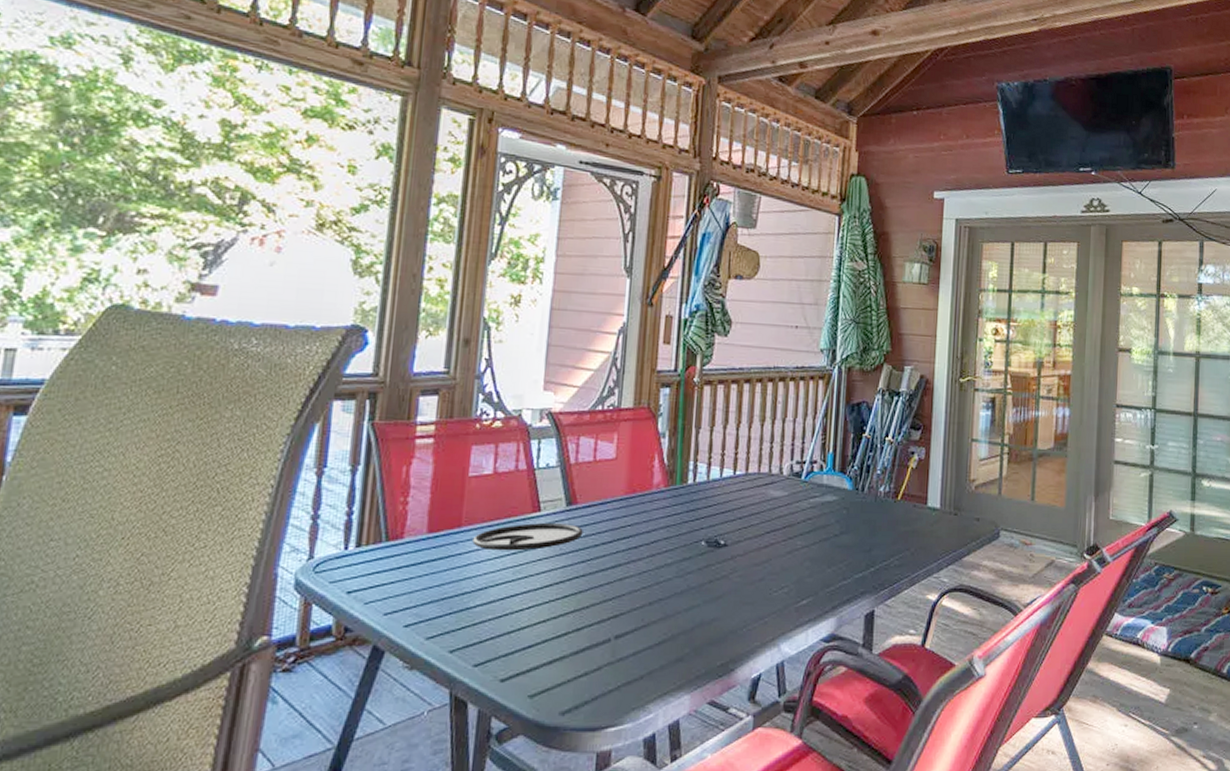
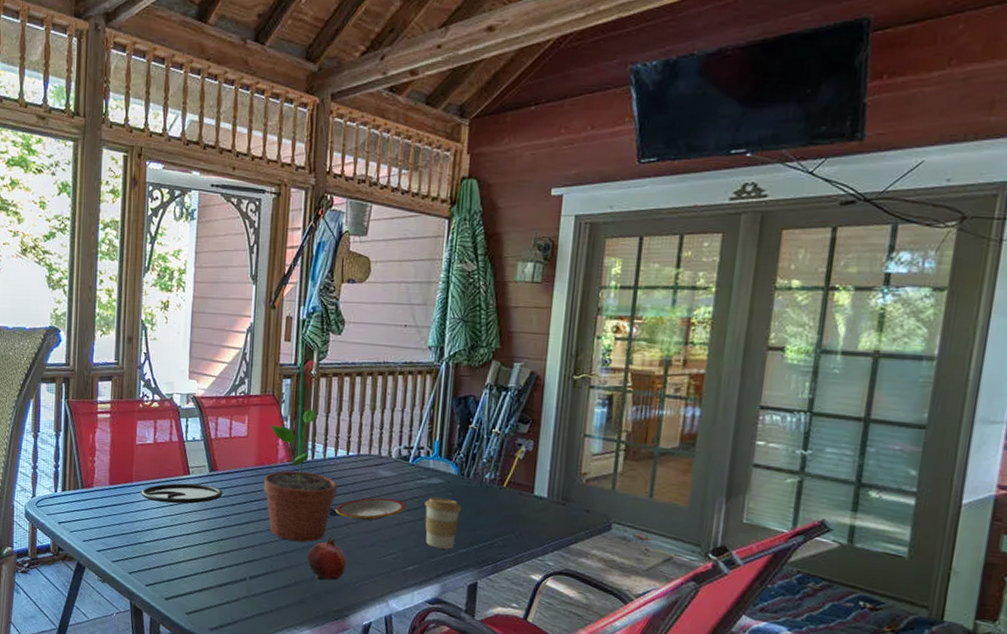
potted plant: none [635,421,722,585] -> present [264,408,337,542]
fruit: none [687,573,732,628] -> present [307,536,346,580]
plate: none [720,522,799,551] -> present [335,498,406,521]
coffee cup: none [818,517,857,576] -> present [425,497,462,550]

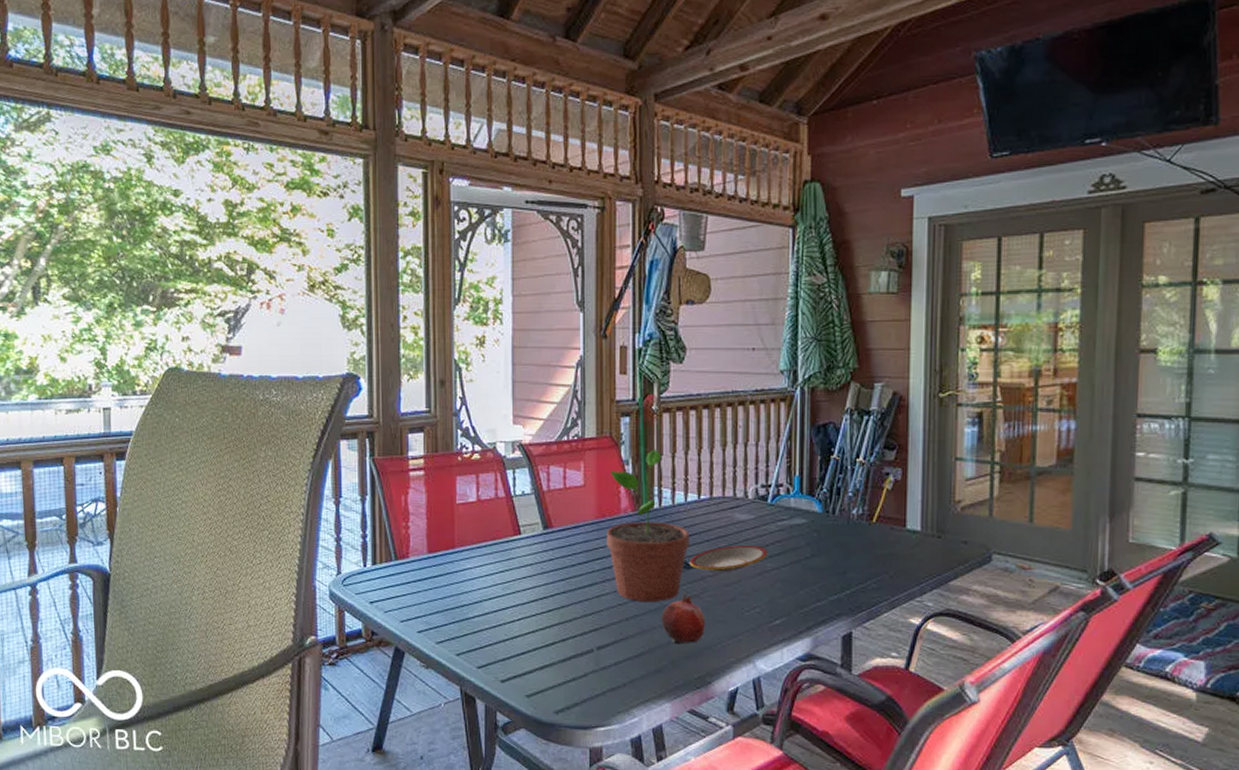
plate: present [141,483,223,504] -> none [465,545,560,570]
coffee cup: present [425,497,462,550] -> none [788,540,829,598]

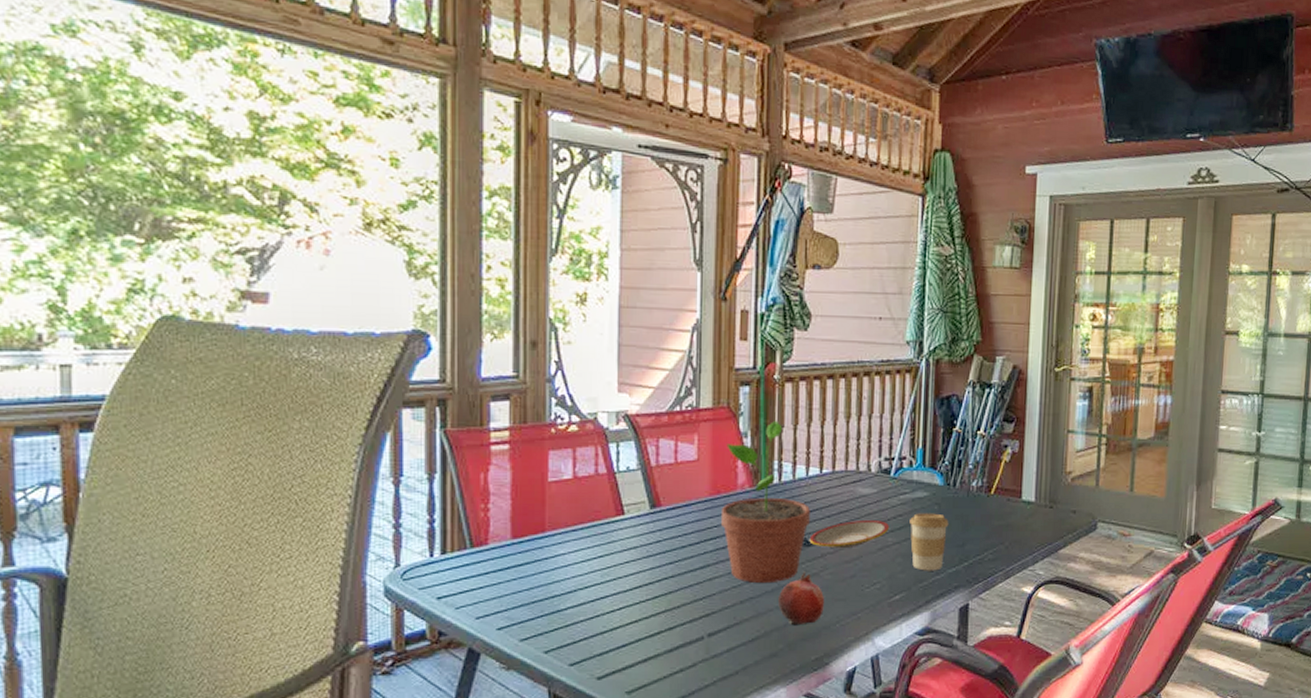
coffee cup: none [788,540,829,598] -> present [910,513,949,571]

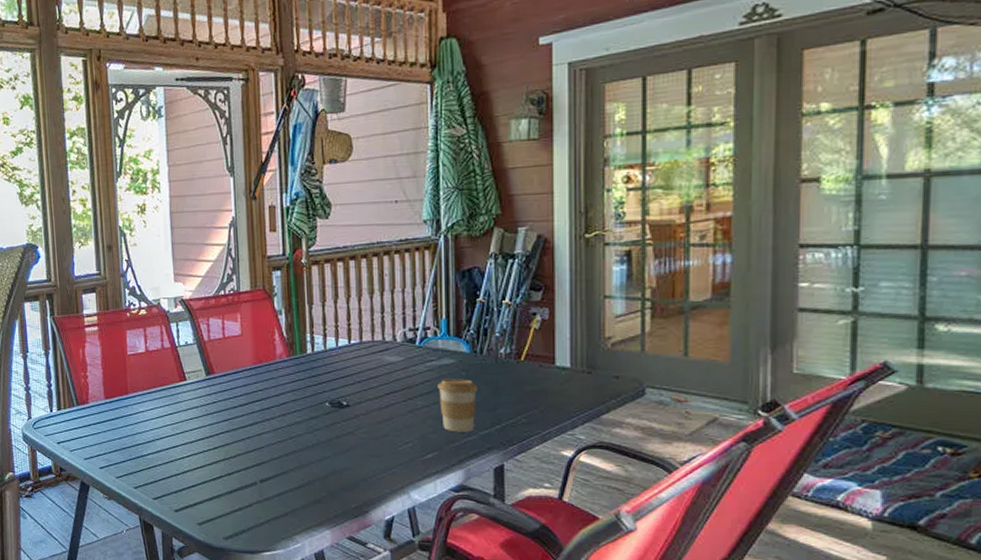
potted plant: present [721,420,810,584] -> none [264,298,342,440]
fruit: present [778,571,824,624] -> none [319,430,360,476]
plate: present [809,519,889,549] -> none [343,384,417,411]

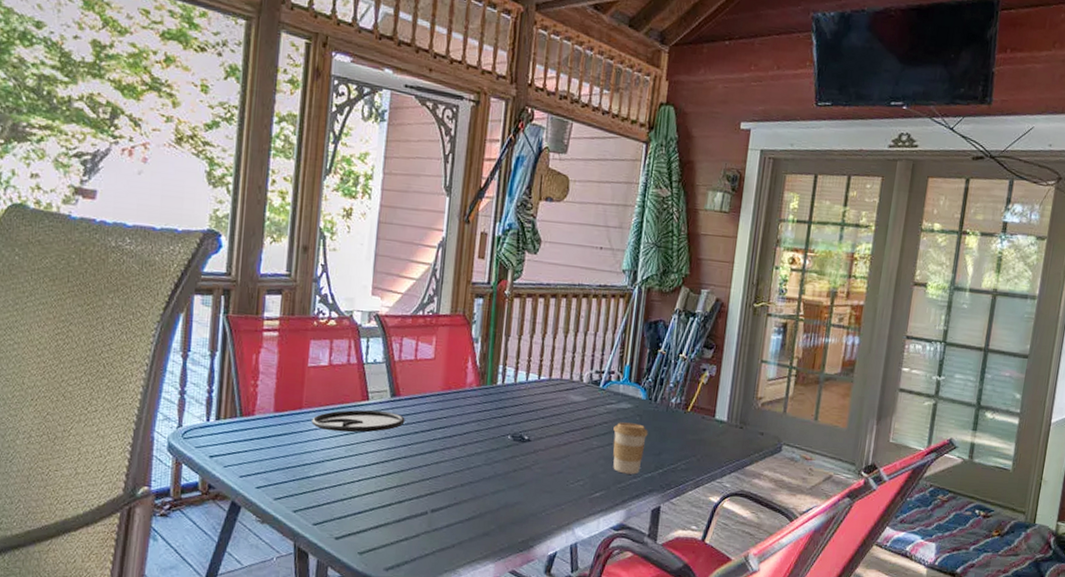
plate: none [138,390,223,412] -> present [311,409,405,433]

